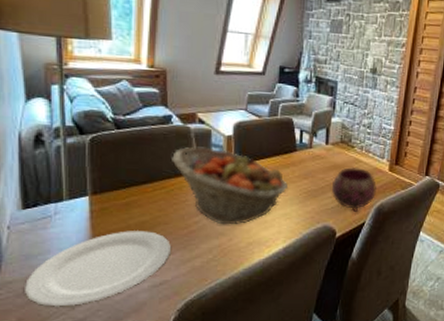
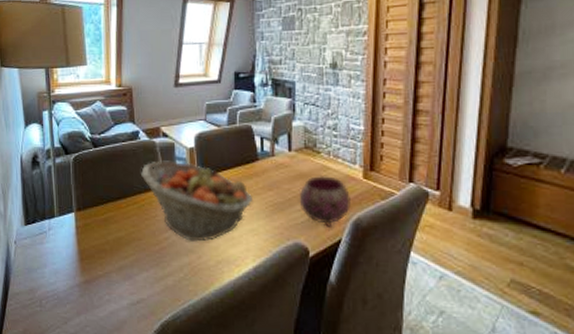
plate: present [23,229,171,307] -> none [27,245,145,321]

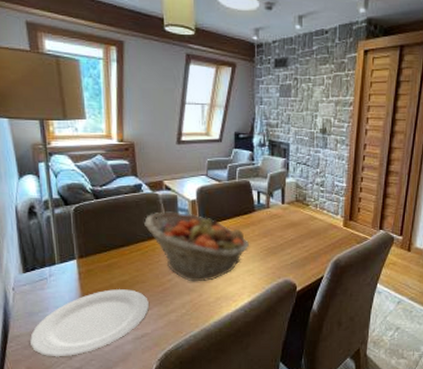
plate: none [27,245,145,321] -> present [29,288,149,357]
bowl: present [299,174,351,227] -> none [289,223,332,267]

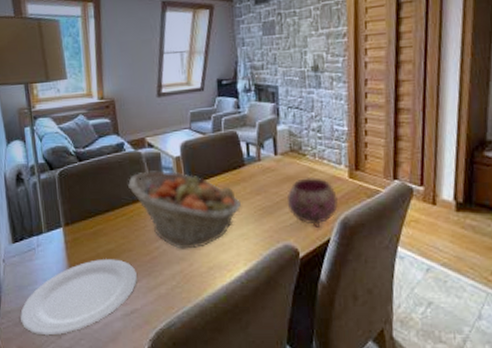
bowl: none [289,223,332,267] -> present [286,176,338,228]

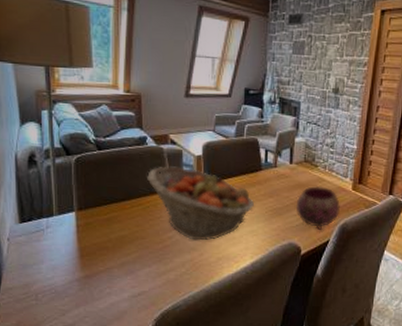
plate: present [20,258,137,336] -> none [22,243,147,313]

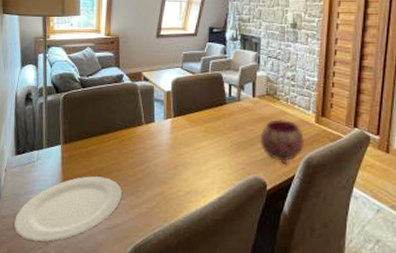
plate: none [22,243,147,313] -> present [13,175,122,242]
fruit basket: present [147,166,255,241] -> none [123,101,221,174]

